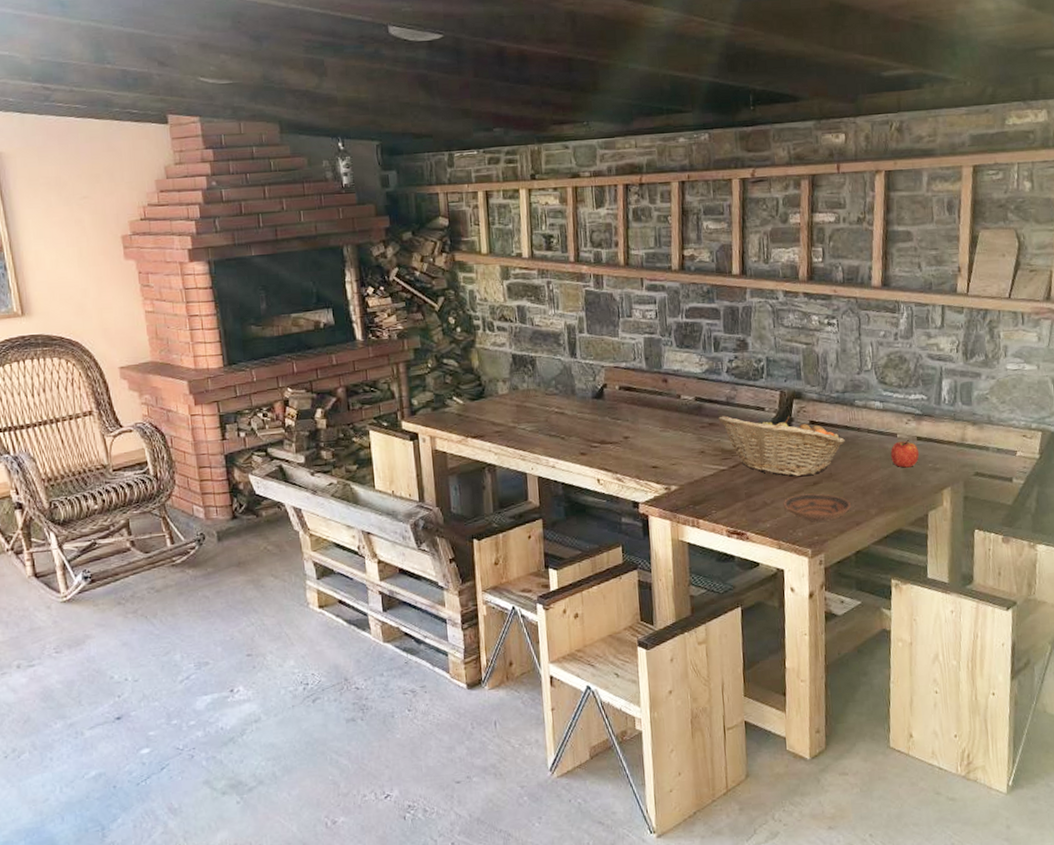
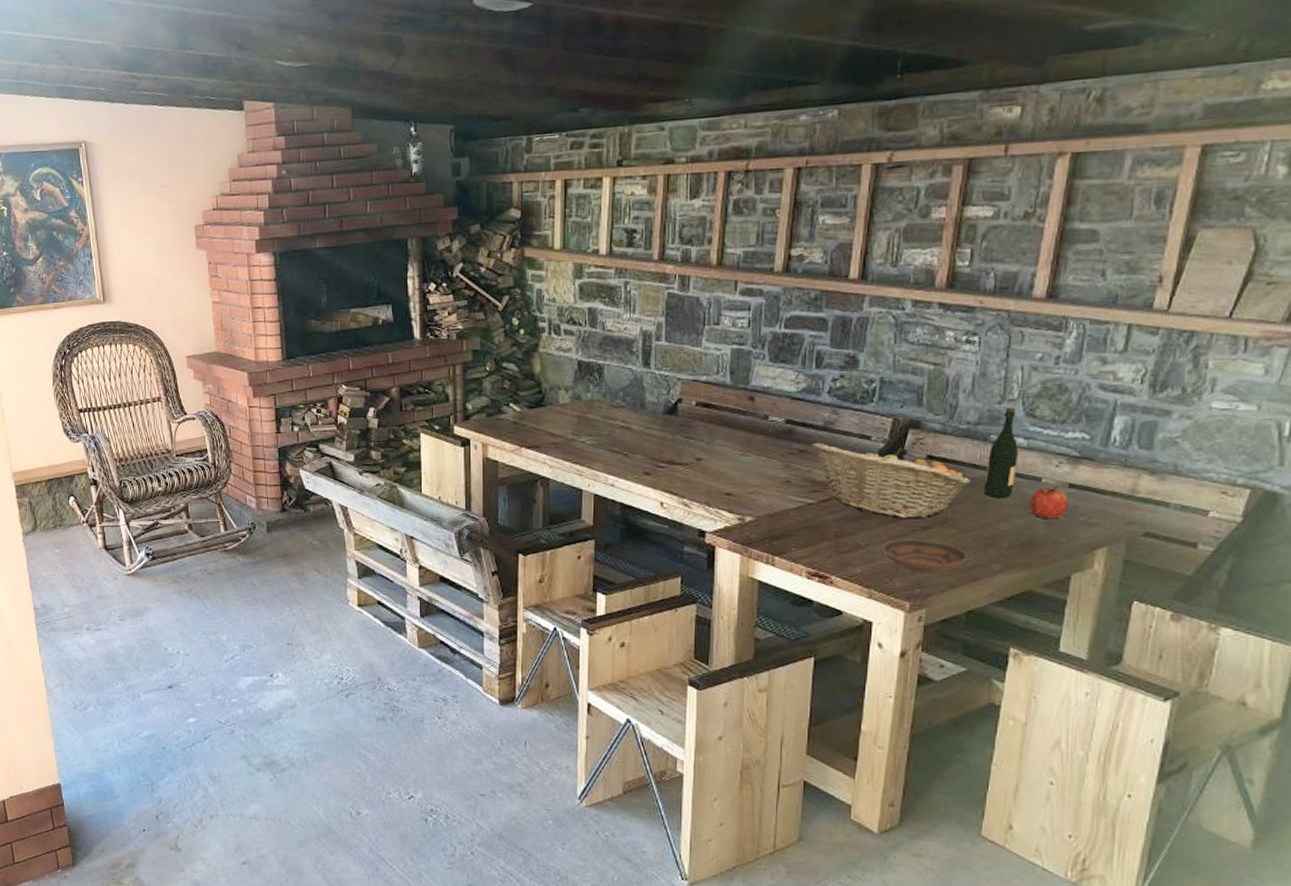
wine bottle: none [855,376,878,454] -> present [983,407,1018,499]

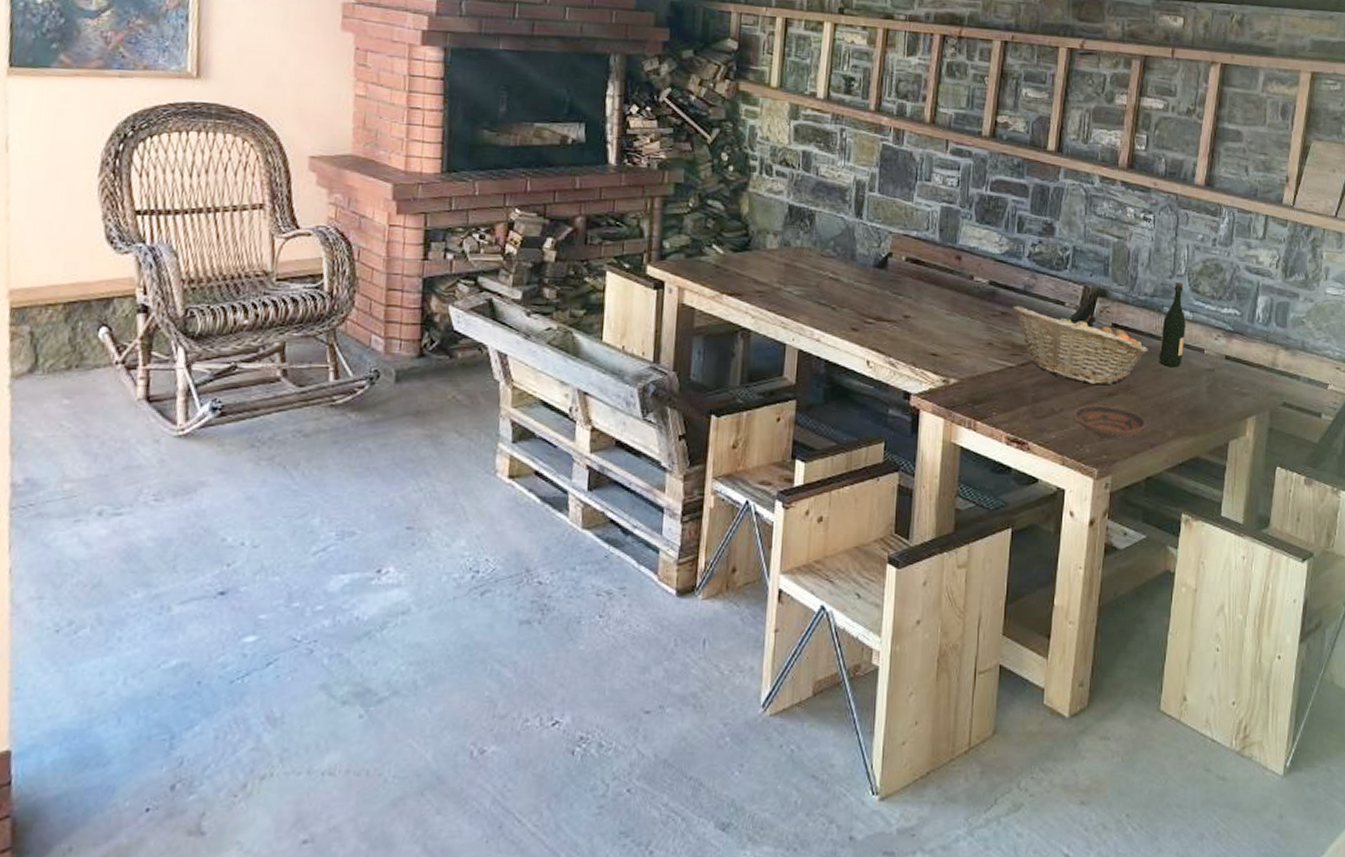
apple: present [1029,487,1070,519] -> none [1195,358,1226,389]

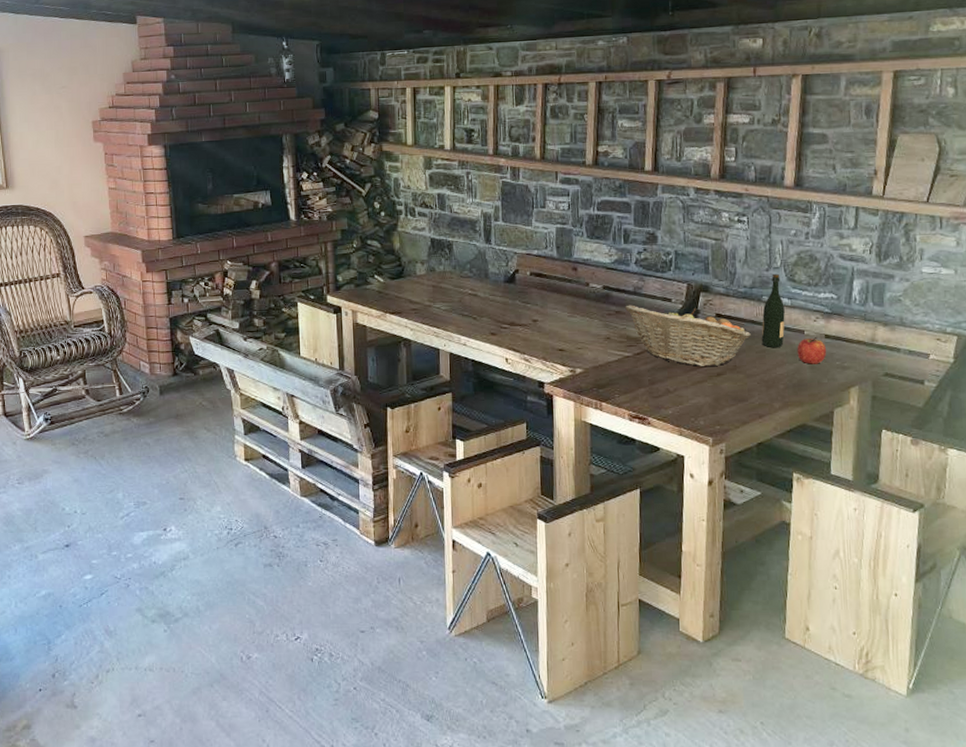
bowl: present [1072,405,1147,439] -> none [686,384,754,412]
apple: none [1195,358,1226,389] -> present [797,337,827,364]

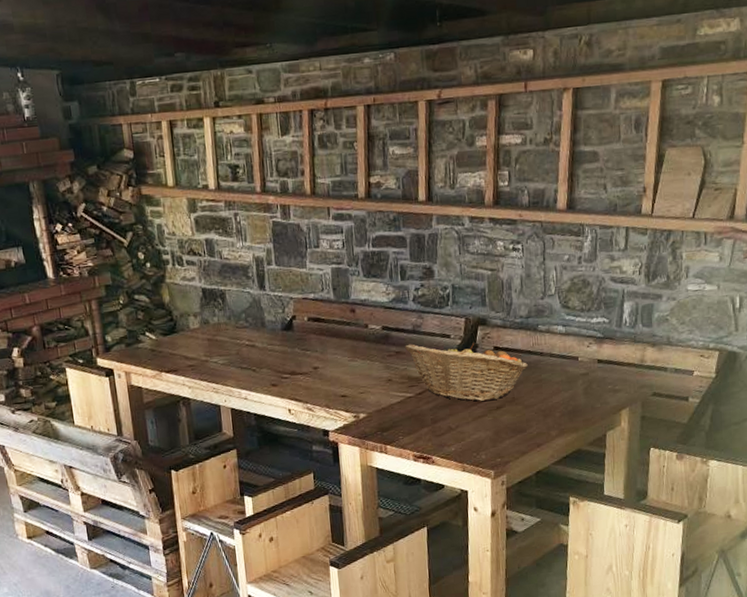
wine bottle: present [761,273,785,348] -> none [538,301,560,377]
apple: present [797,337,827,364] -> none [571,363,600,390]

